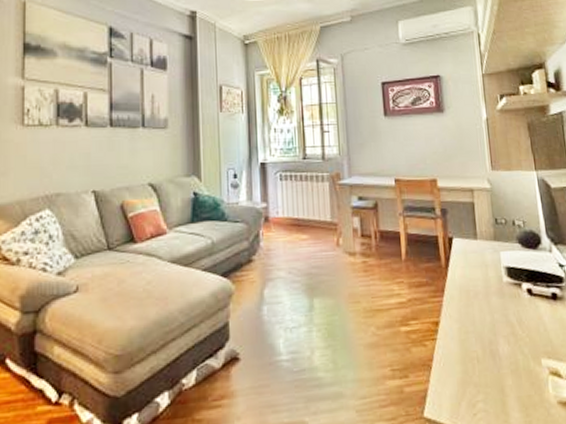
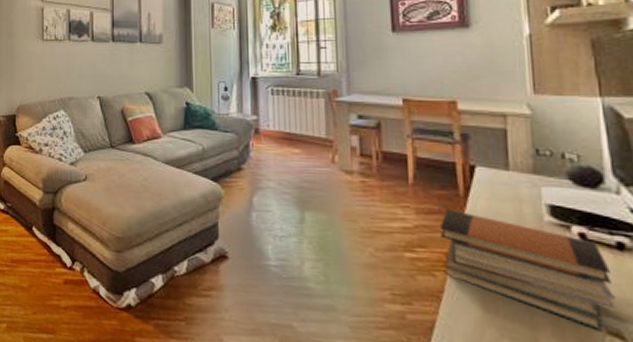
book stack: none [427,280,554,373] -> present [439,209,616,331]

